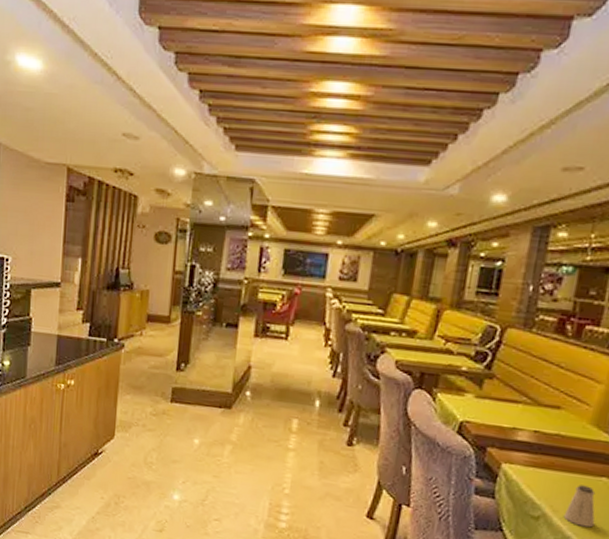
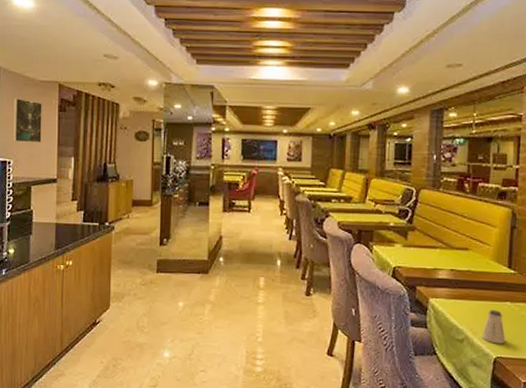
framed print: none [12,182,47,239] -> present [13,98,42,143]

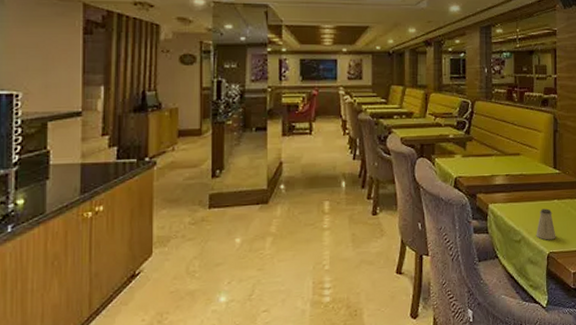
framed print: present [13,98,42,143] -> none [22,20,62,72]

